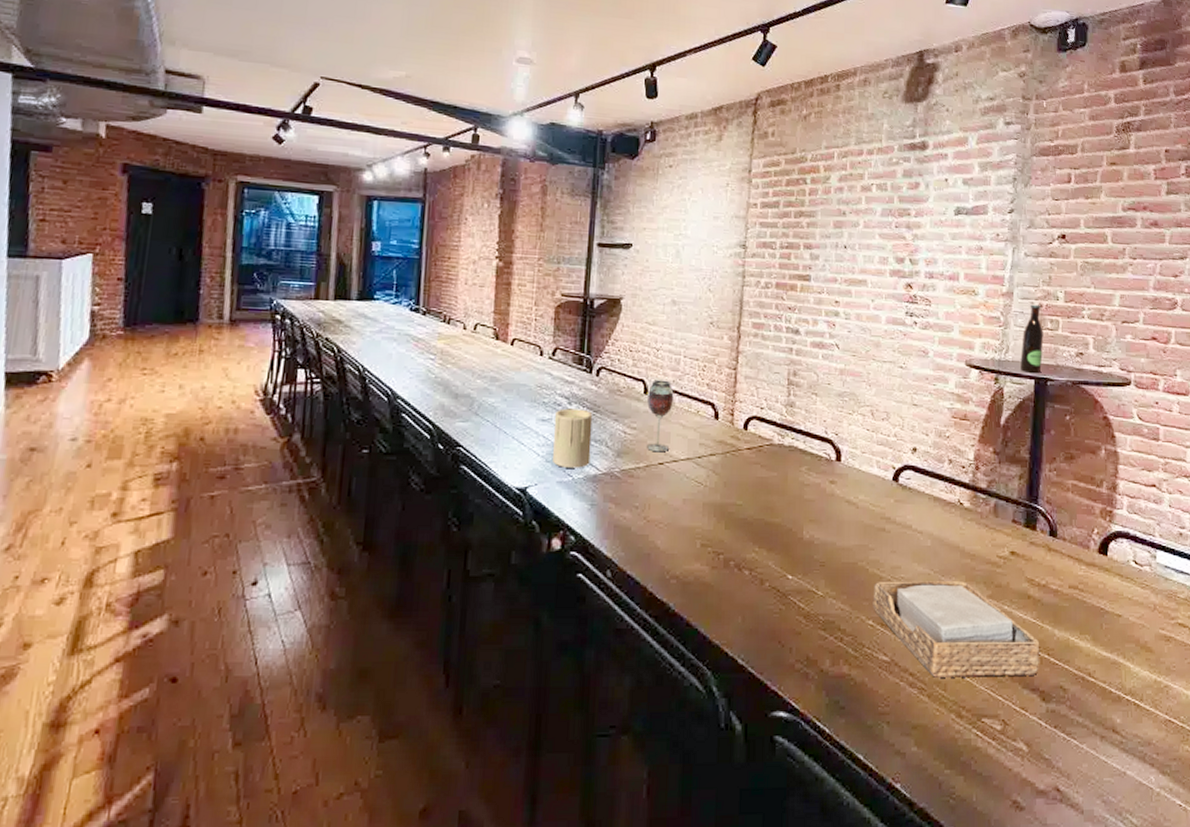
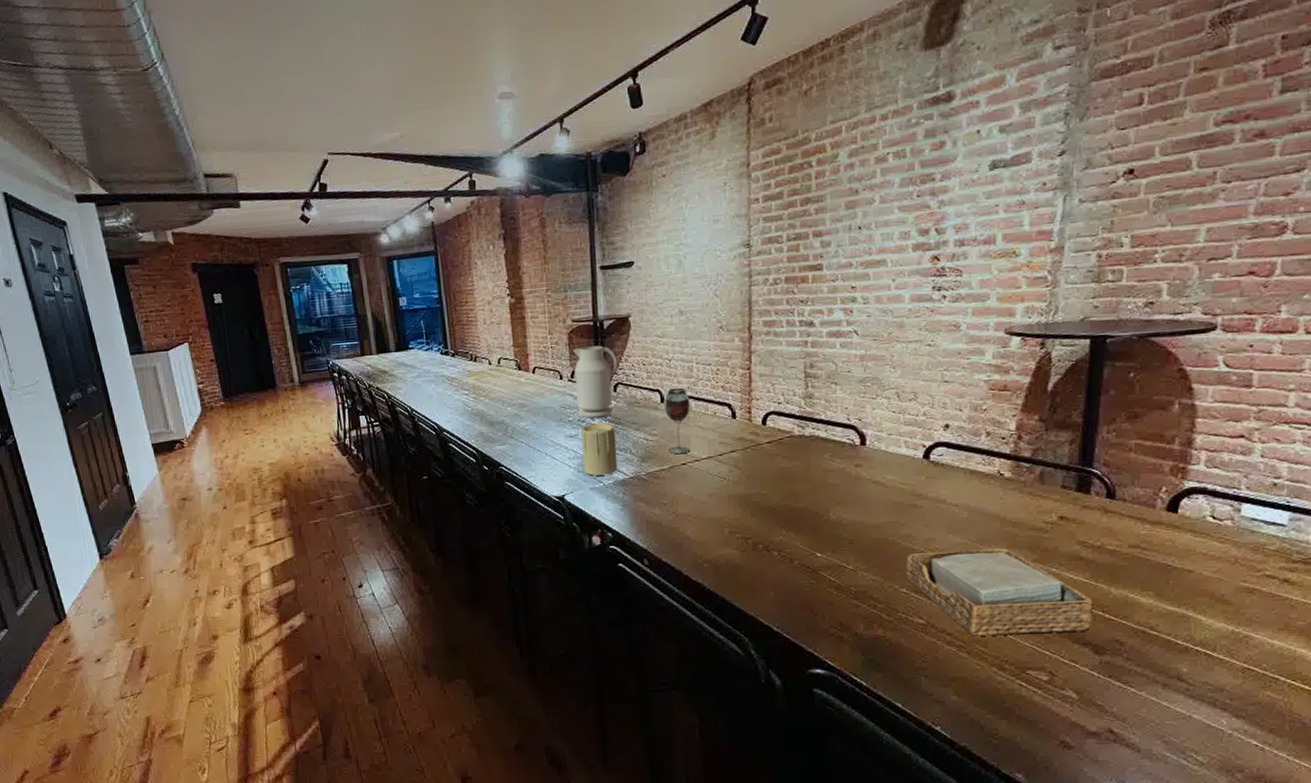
water jug: none [554,323,604,403] -> present [572,345,618,418]
bottle: present [1019,304,1044,373] -> none [1071,255,1102,332]

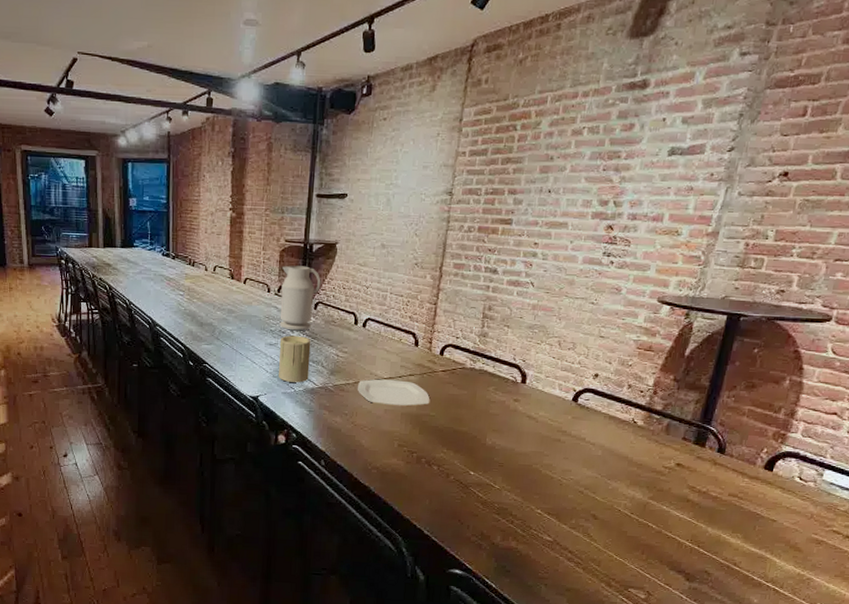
wineglass: present [665,387,690,455] -> none [356,312,380,372]
plate: none [673,458,757,489] -> present [357,379,430,406]
napkin holder: present [905,548,1093,636] -> none [542,480,692,562]

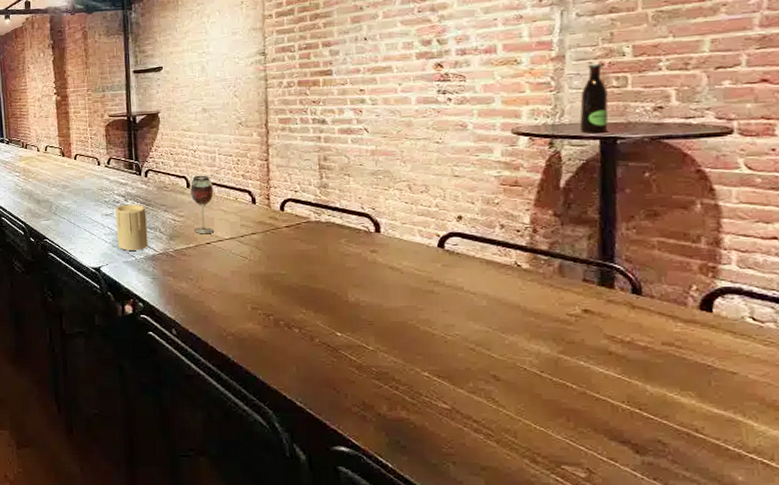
water jug: present [279,265,321,331] -> none [108,137,149,200]
wineglass: none [356,312,380,372] -> present [190,175,214,234]
plate: present [357,379,430,406] -> none [198,240,277,267]
bottle: none [713,243,748,309] -> present [579,63,609,134]

